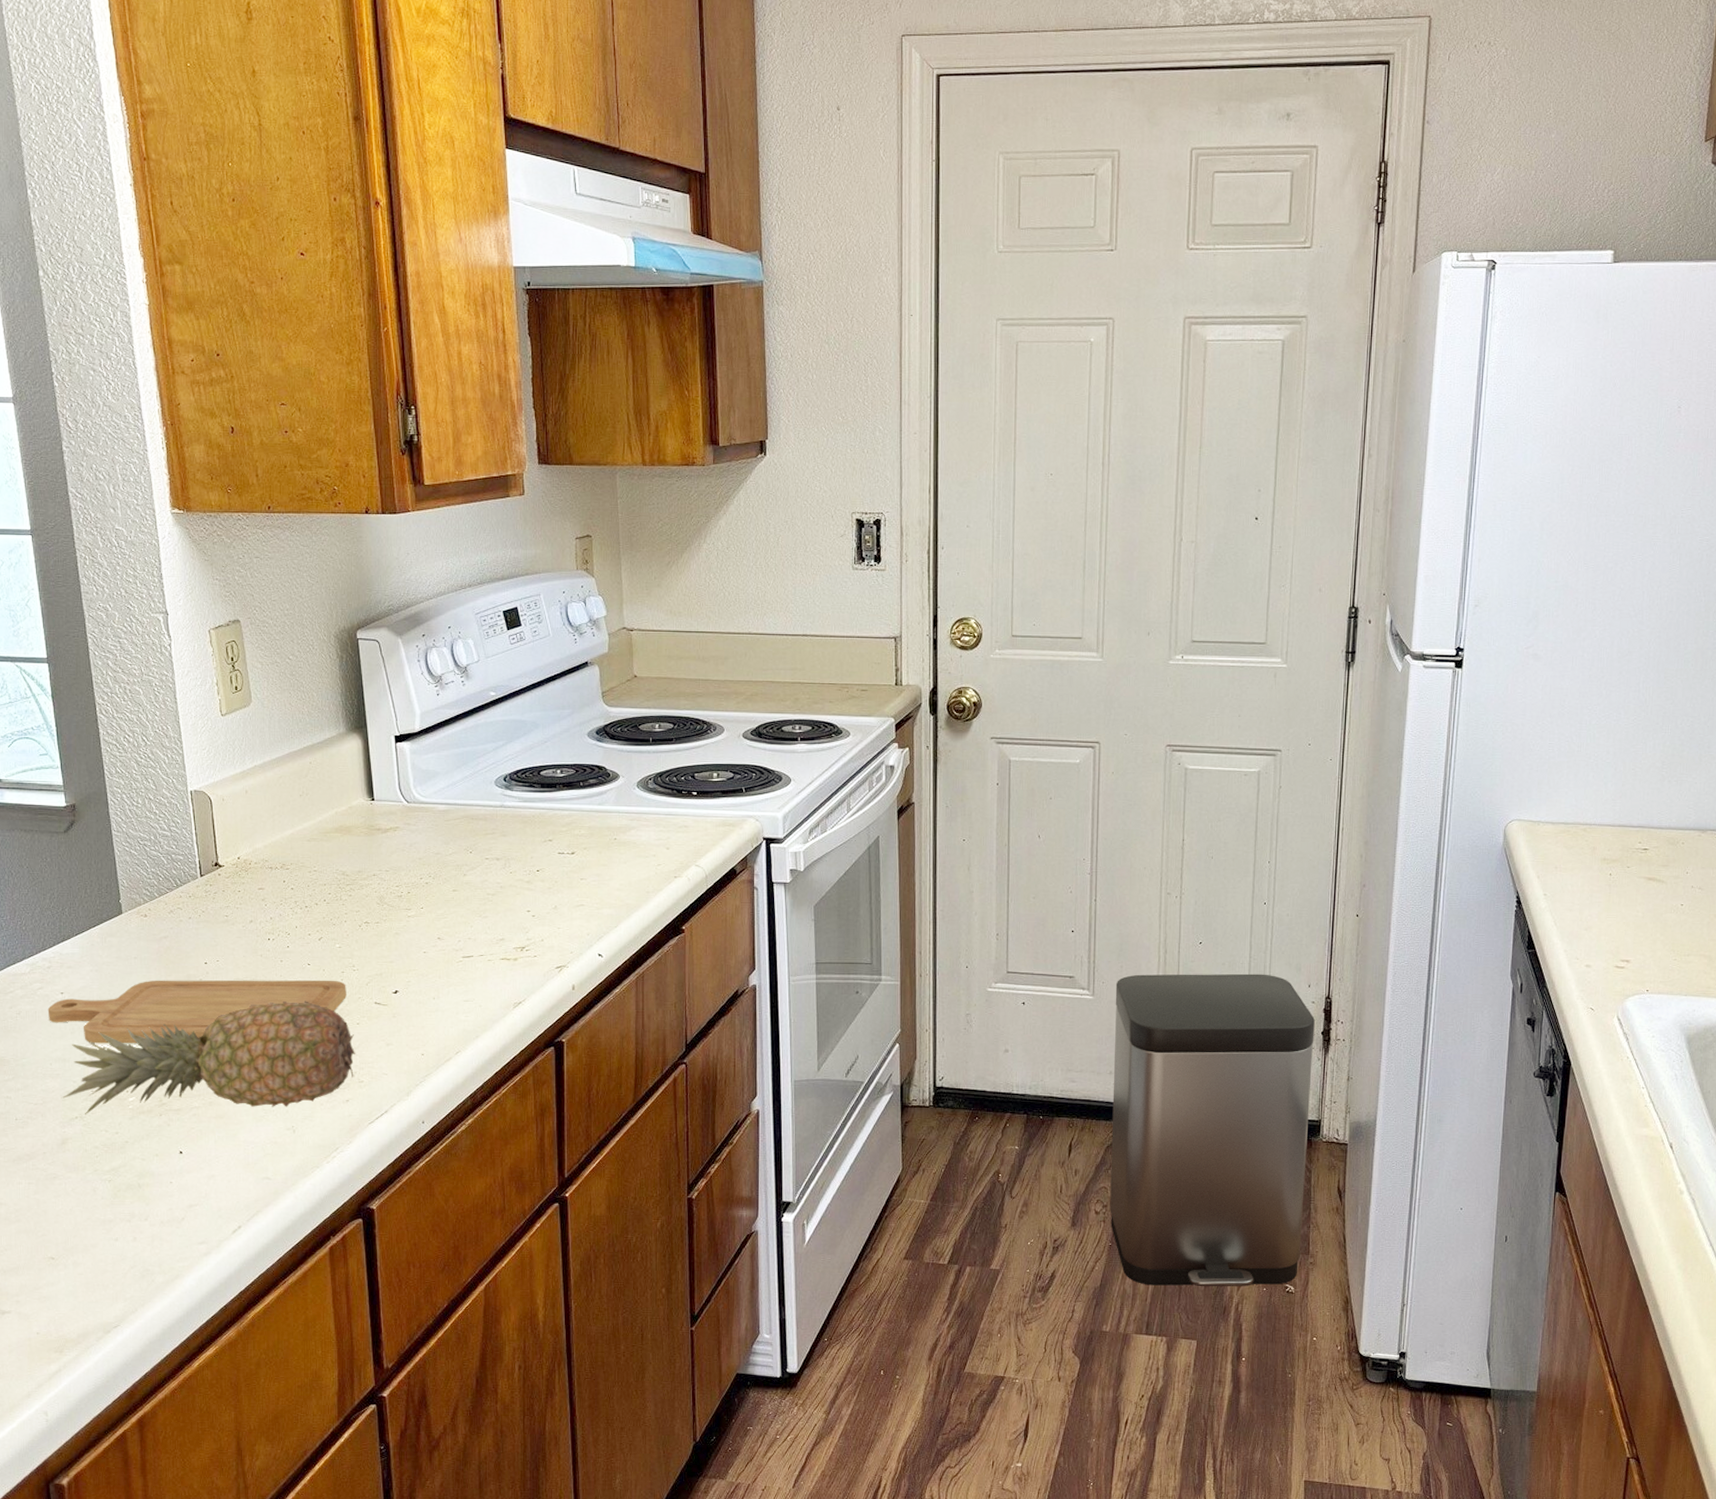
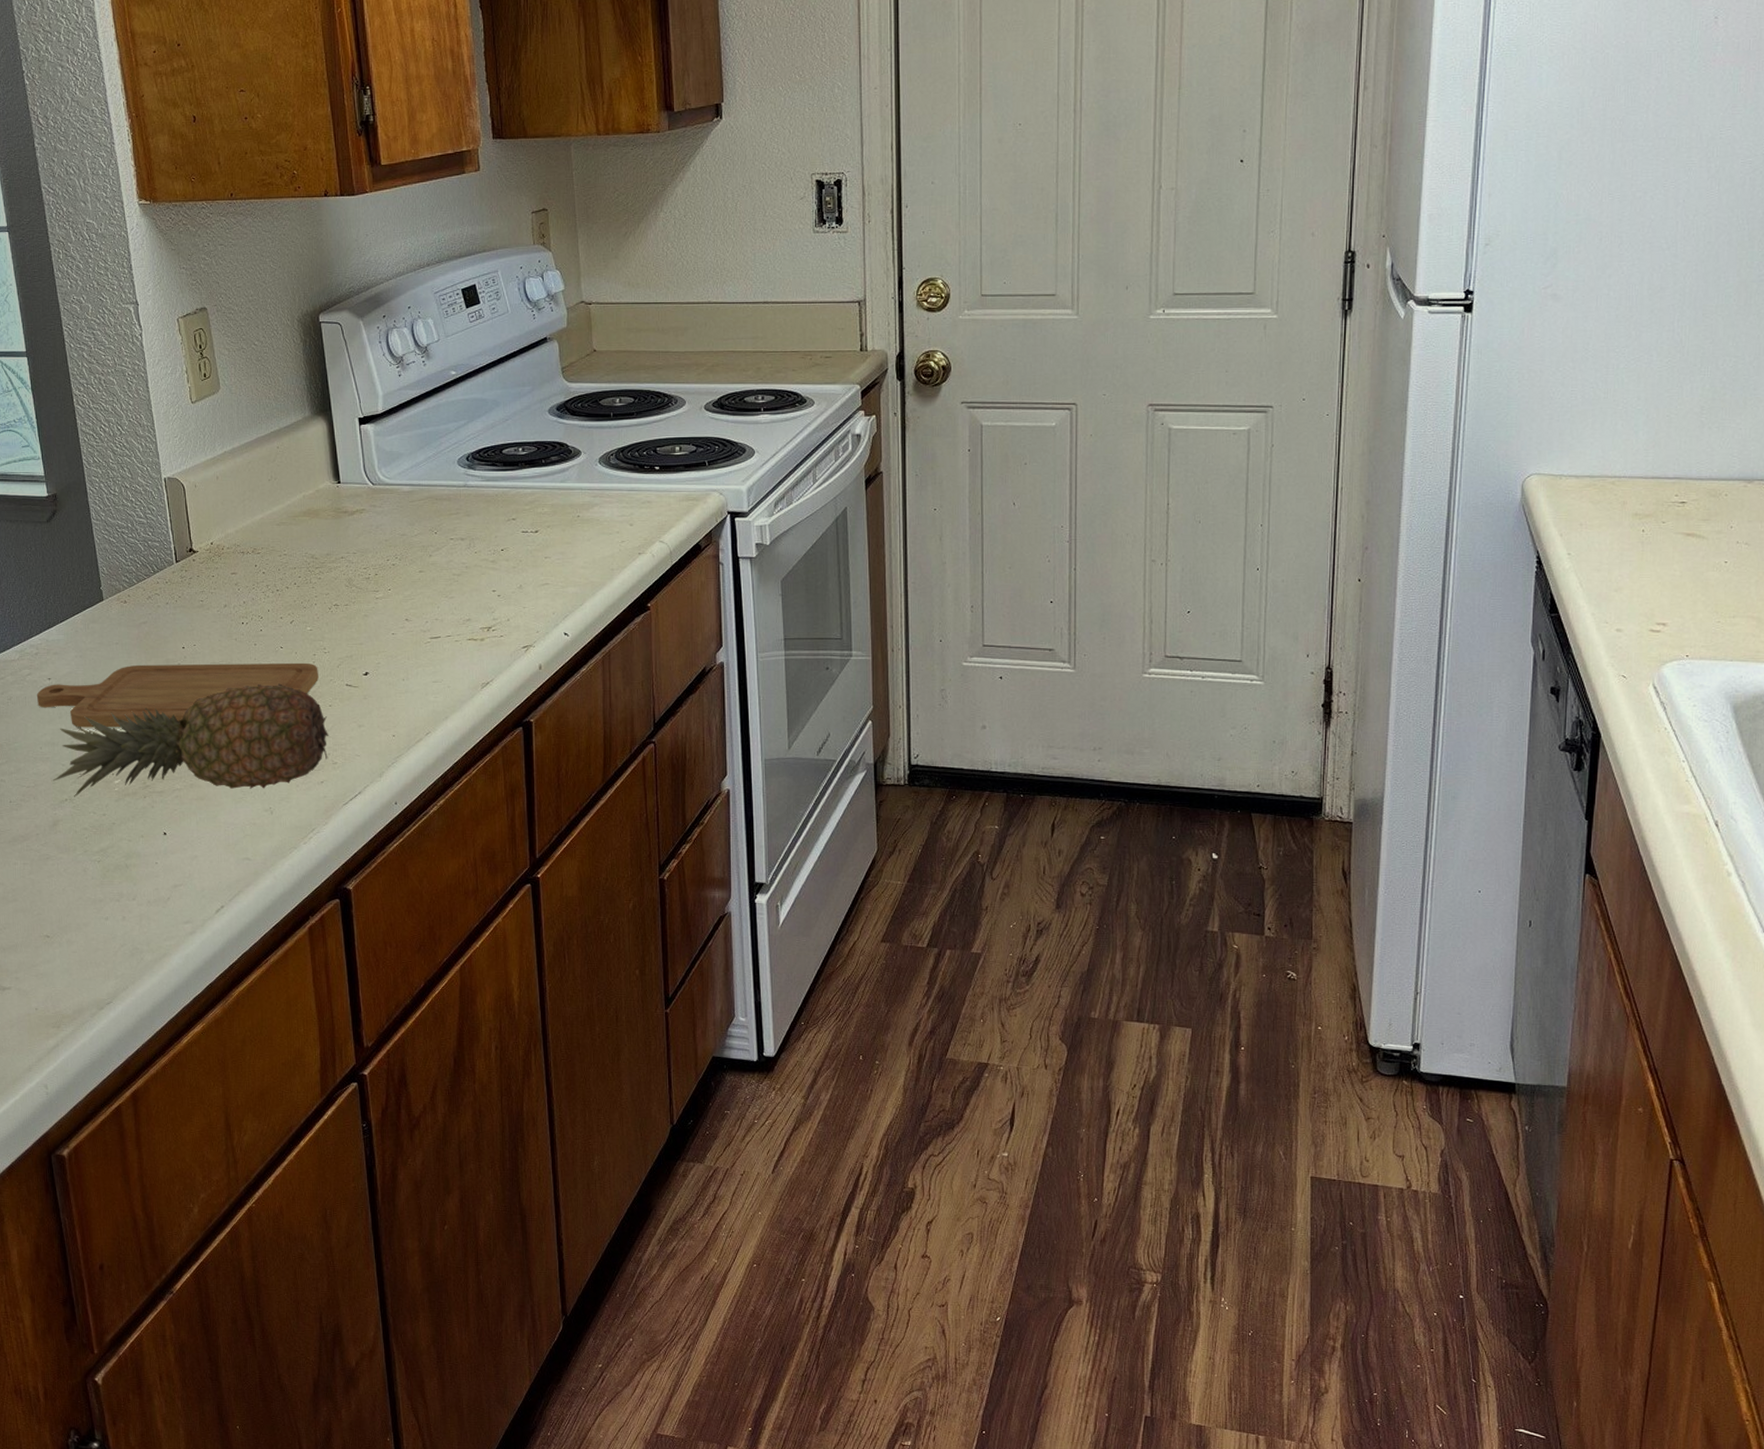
pedal bin: present [1110,973,1315,1287] -> none [1096,643,1314,973]

